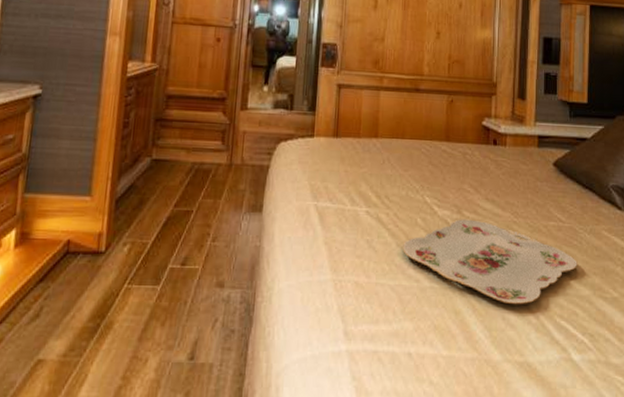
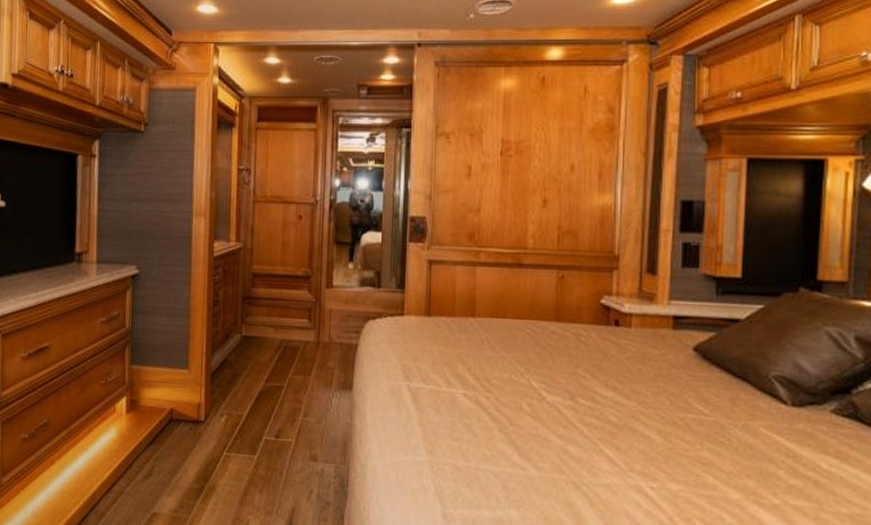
serving tray: present [403,219,578,305] -> none [506,406,725,503]

